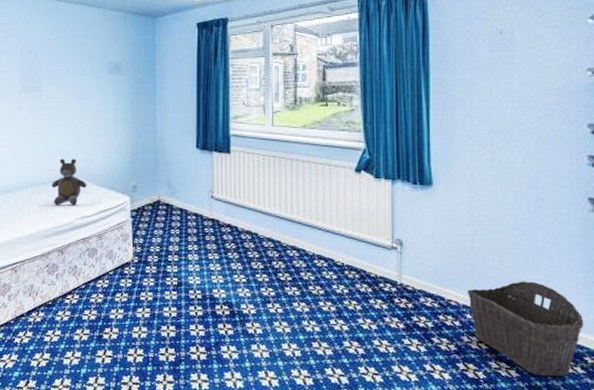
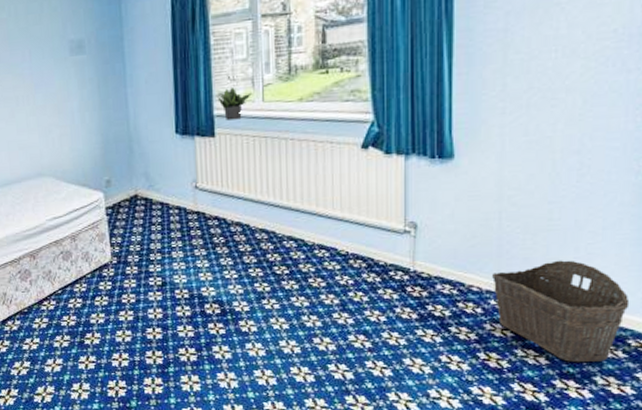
teddy bear: present [52,159,87,206] -> none [16,154,56,208]
potted plant: none [234,111,264,140] -> present [217,86,253,121]

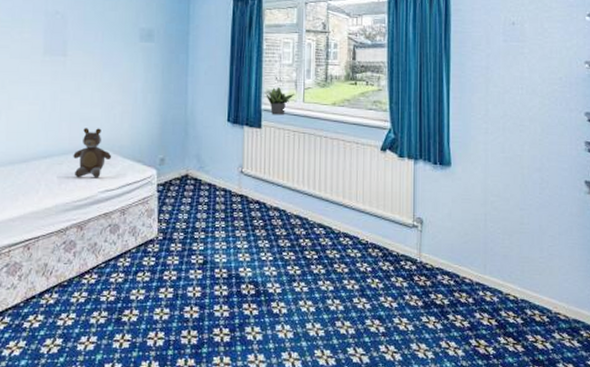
teddy bear: none [16,154,56,208] -> present [73,128,112,178]
wicker basket: present [491,260,630,363] -> none [479,259,580,351]

